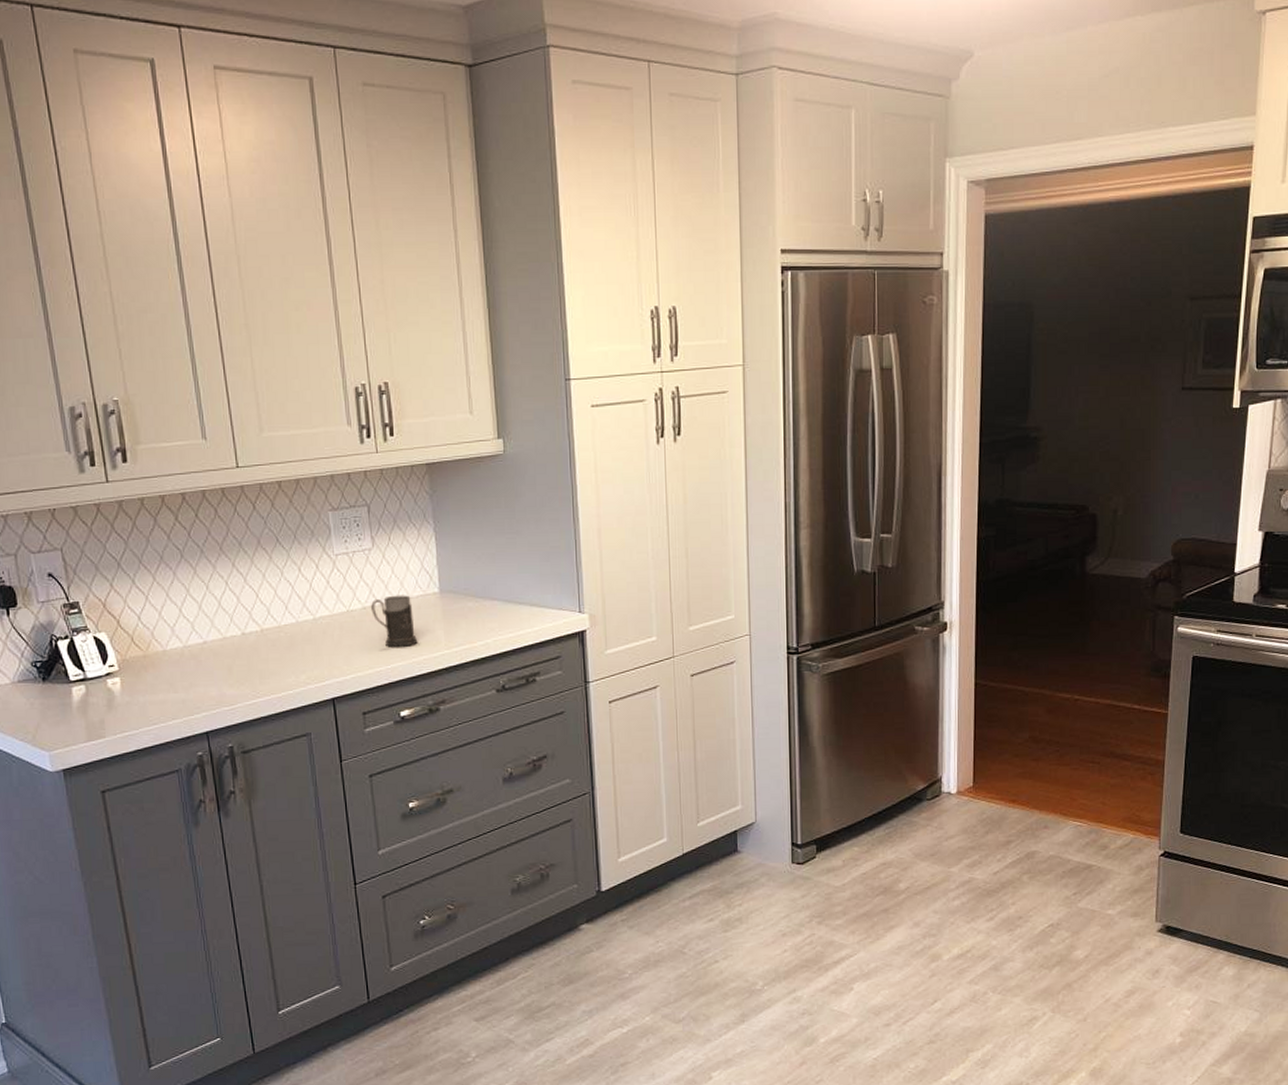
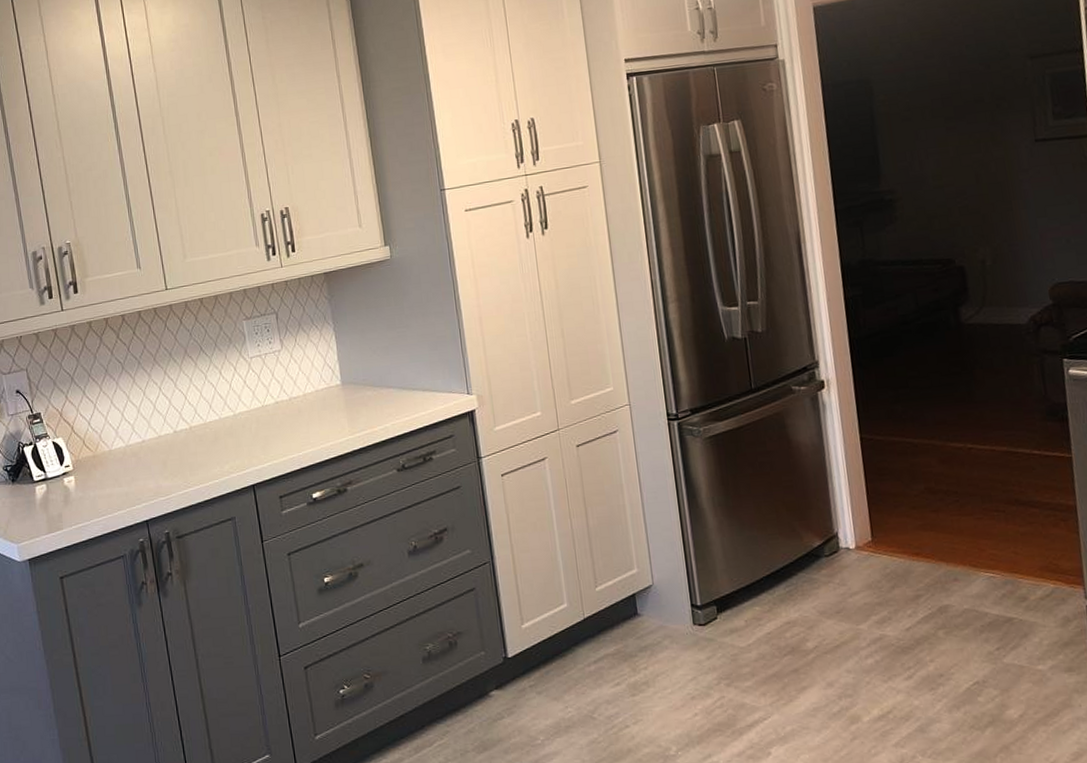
mug: present [371,595,418,647] -> none [282,388,325,436]

